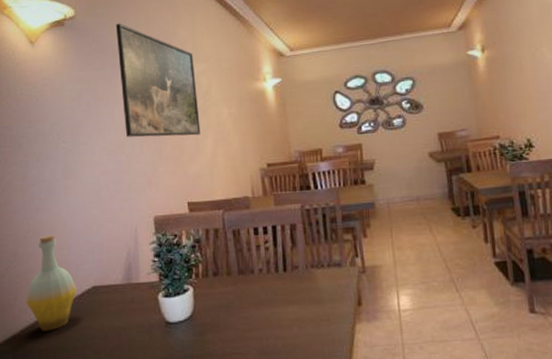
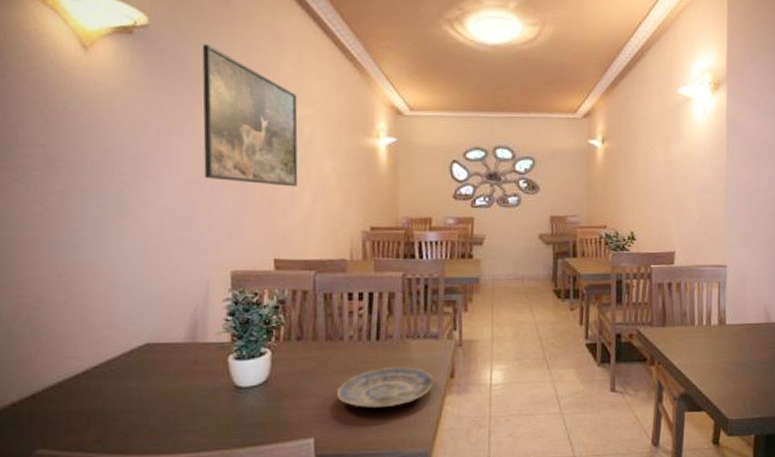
bottle: present [25,235,77,331] -> none [52,281,124,391]
plate: none [253,297,342,338] -> present [336,367,434,408]

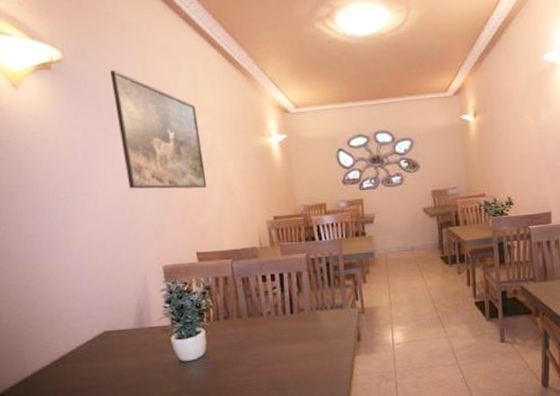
plate: present [336,367,434,408] -> none [262,334,344,371]

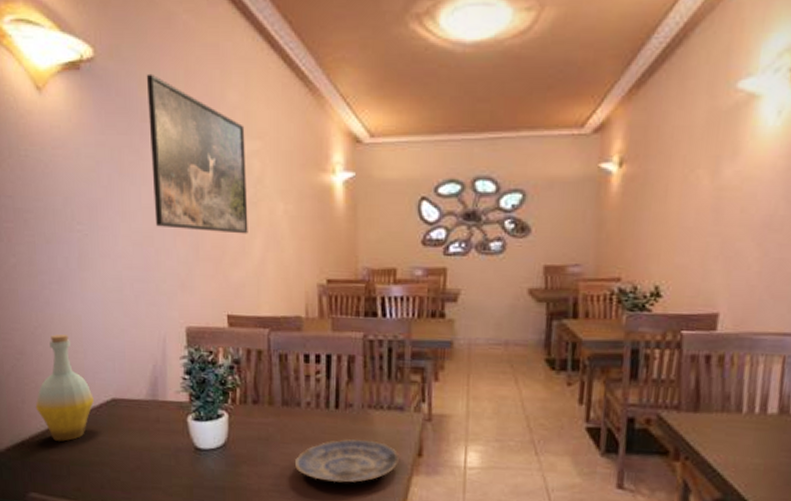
bottle: none [34,284,88,374] -> present [35,334,94,442]
plate: none [262,334,344,371] -> present [294,439,399,483]

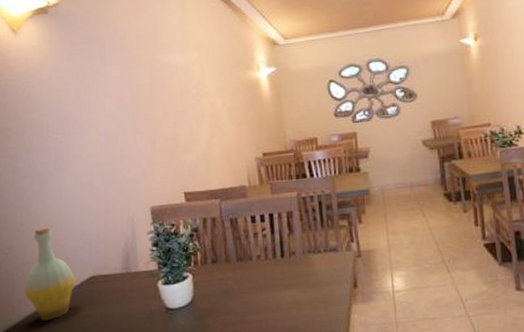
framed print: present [146,73,248,234] -> none [102,10,195,128]
plate: present [294,439,399,483] -> none [252,280,339,321]

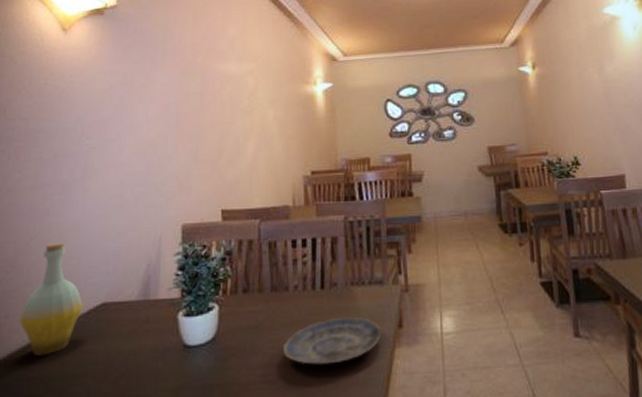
plate: none [252,280,339,321] -> present [282,317,381,365]

